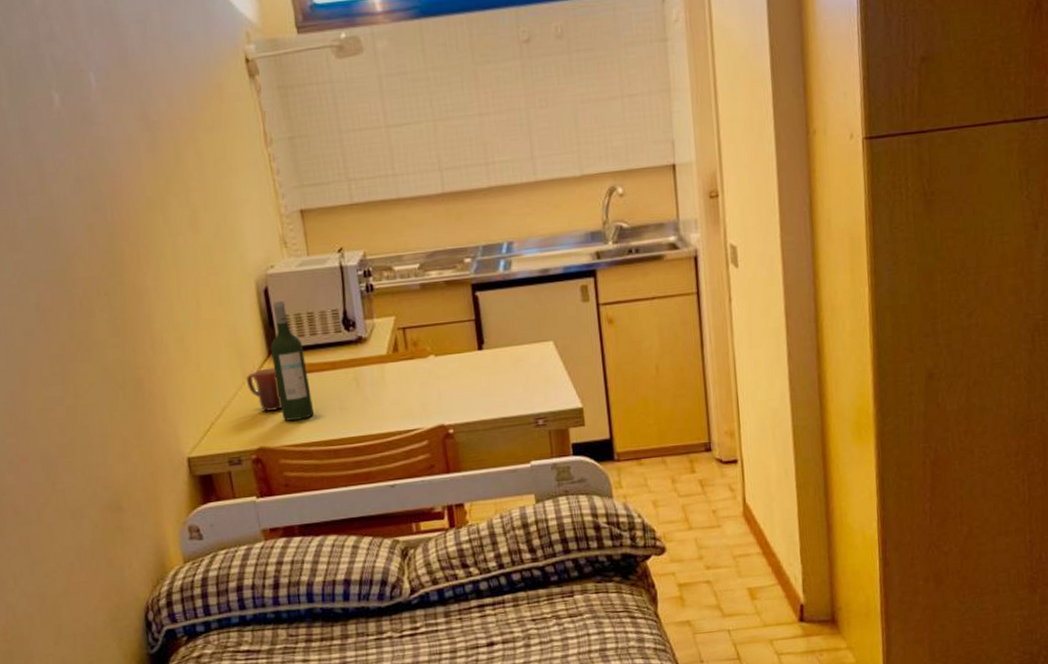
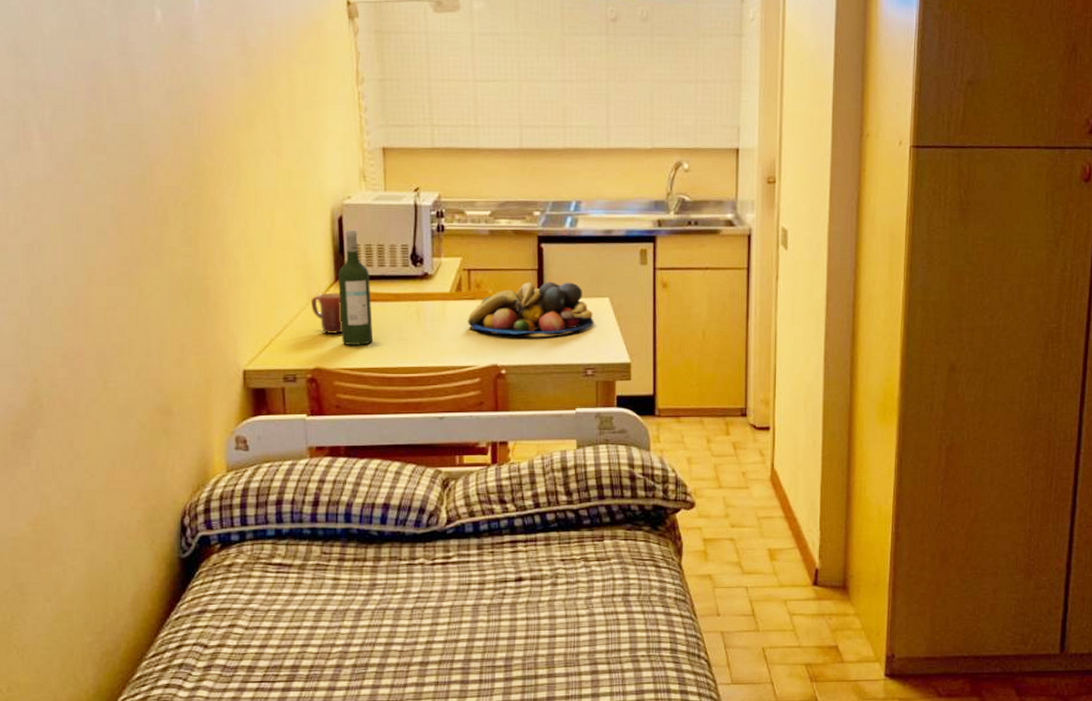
fruit bowl: none [408,329,540,393] -> present [468,282,594,335]

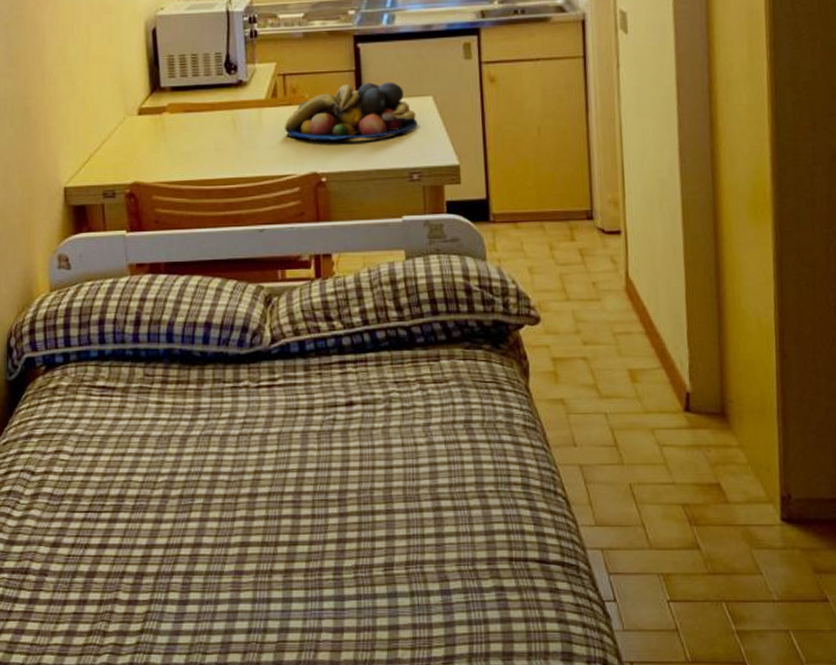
mug: present [311,293,342,335] -> none [128,105,159,148]
wine bottle: present [338,229,374,345] -> none [154,40,190,158]

